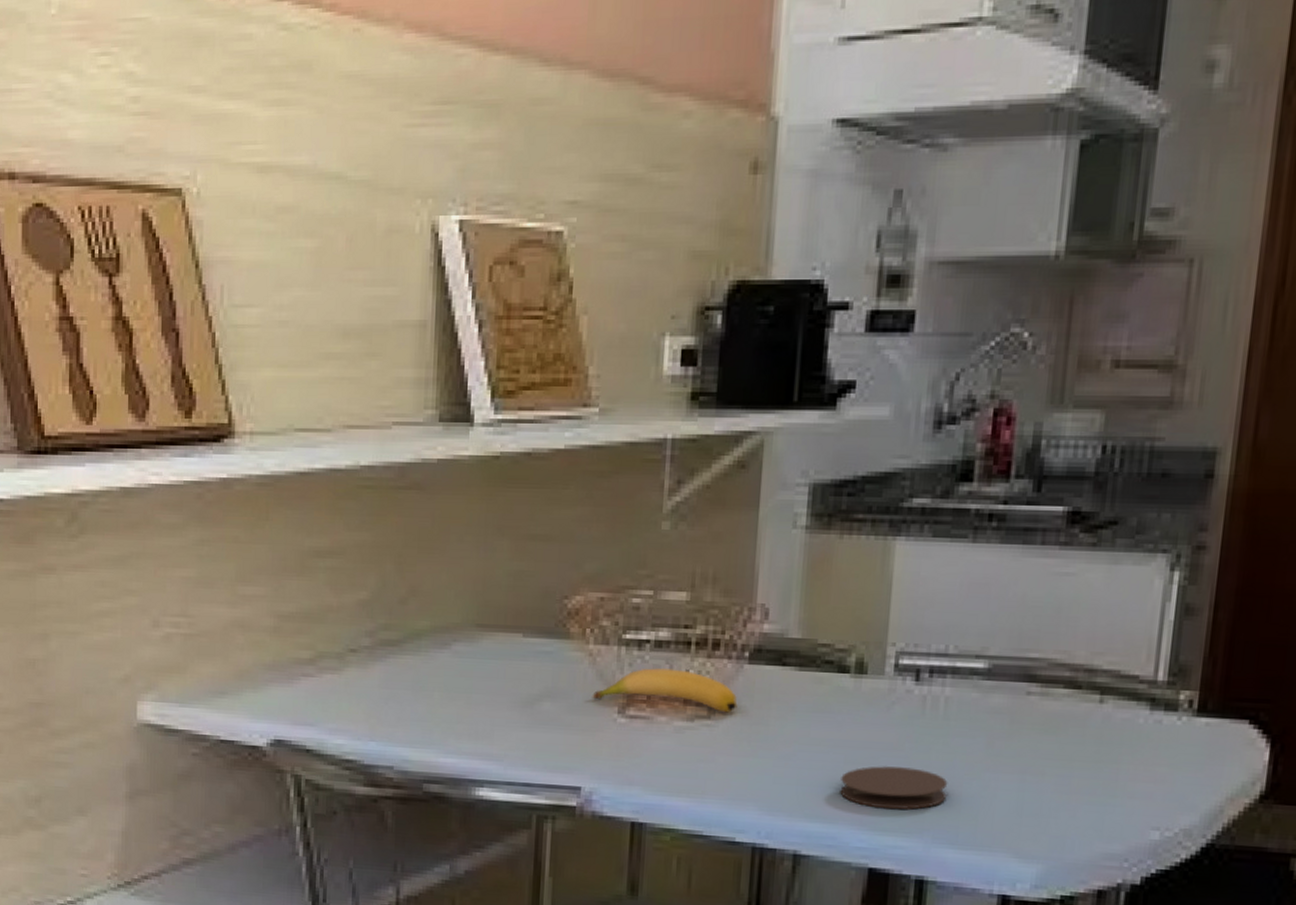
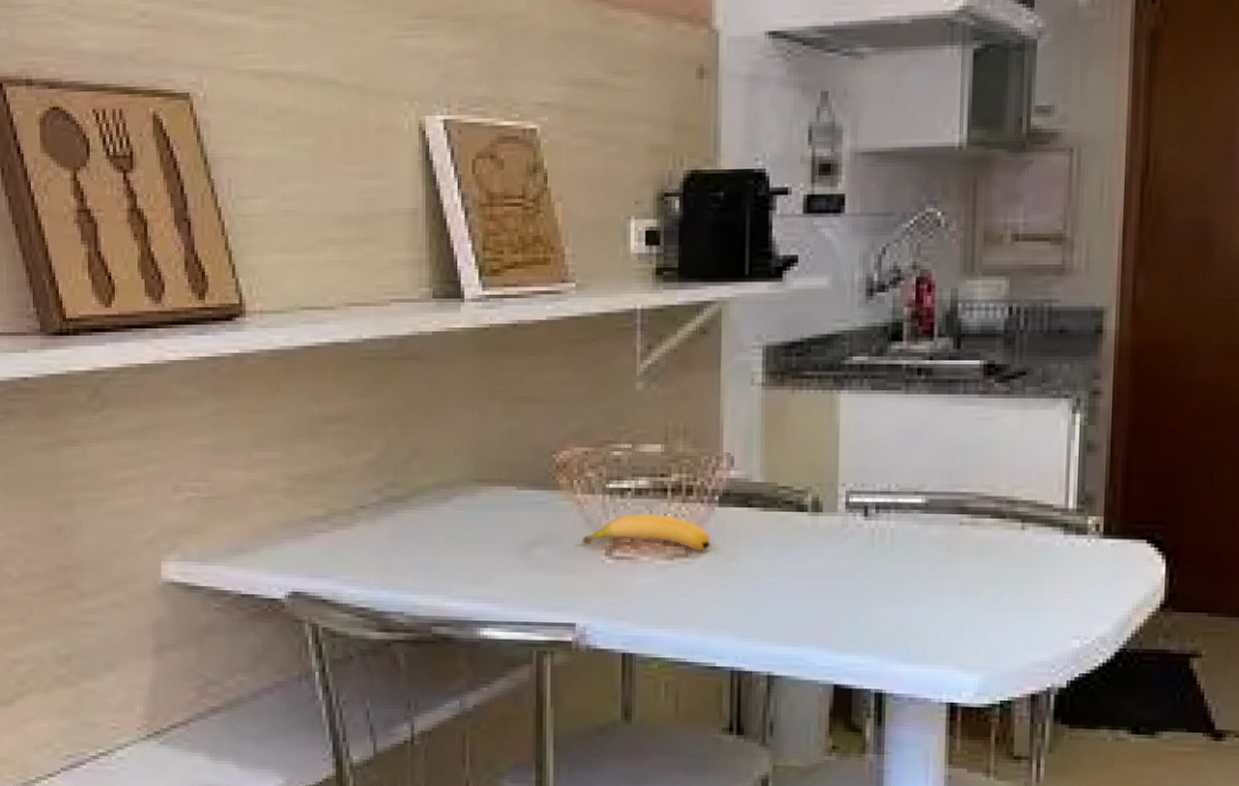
coaster: present [840,766,948,810] -> none [805,593,898,631]

